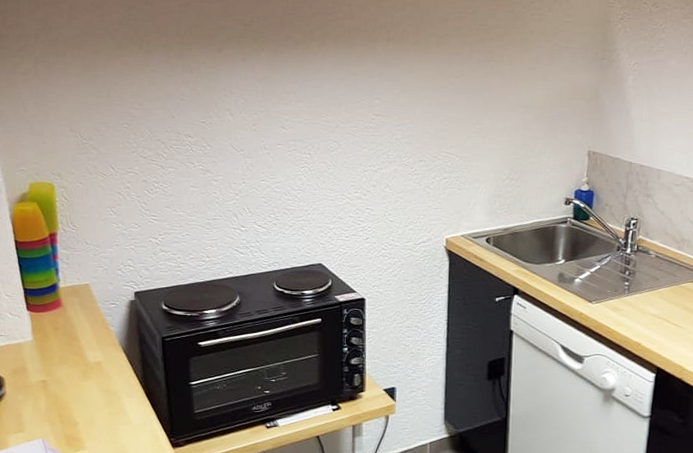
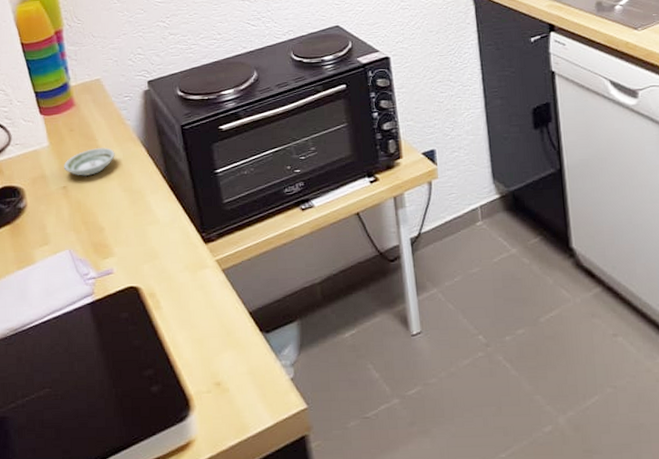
saucer: none [45,347,96,374] -> present [64,147,115,177]

